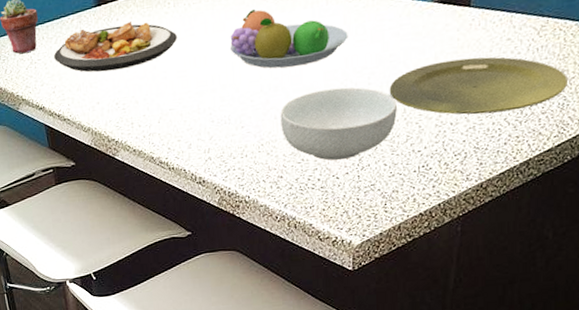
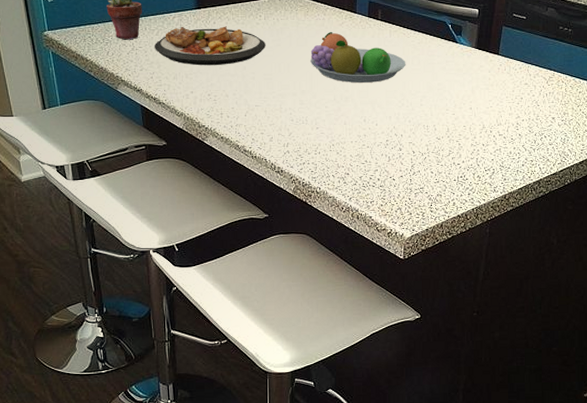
cereal bowl: present [280,87,397,160] -> none [349,105,442,164]
plate: present [389,57,567,115] -> none [437,94,567,140]

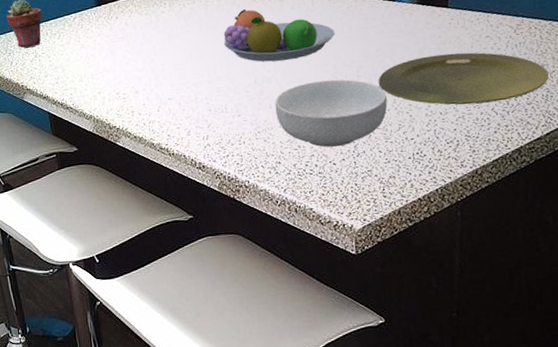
plate: present [154,26,265,66] -> none [56,19,173,65]
cereal bowl: none [349,105,442,164] -> present [275,79,388,147]
plate: none [437,94,567,140] -> present [378,52,549,105]

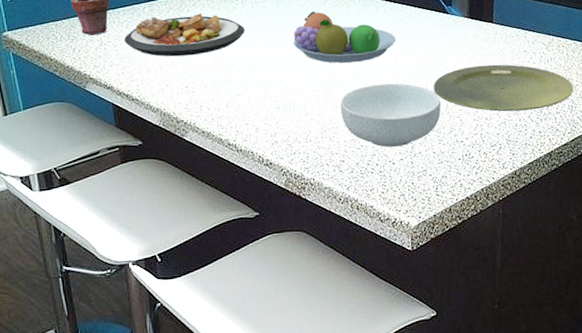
plate: none [56,19,173,65] -> present [123,13,245,57]

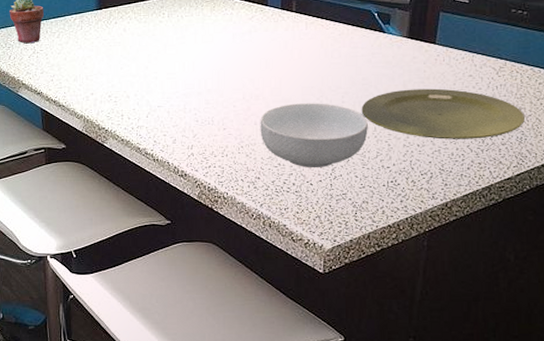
plate: present [123,13,245,57] -> none [54,26,169,67]
fruit bowl: present [293,12,396,63] -> none [217,27,325,80]

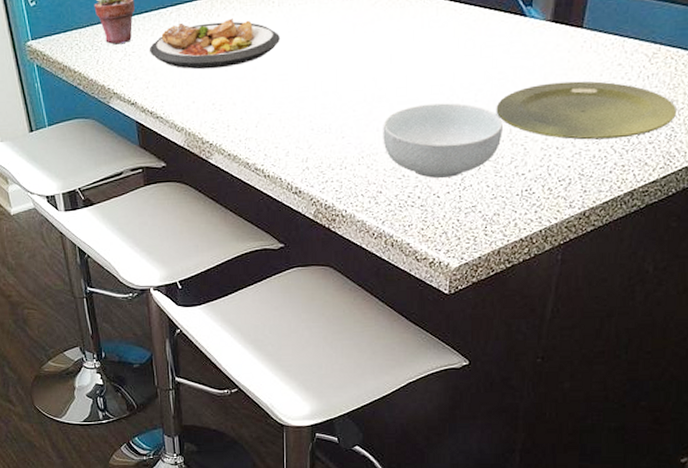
plate: none [54,26,169,67] -> present [149,18,280,70]

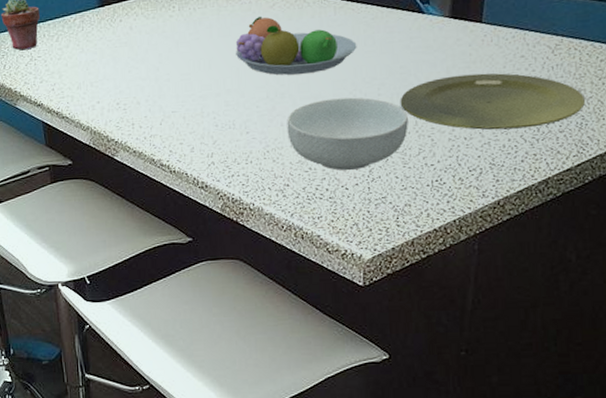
plate: present [149,18,280,70] -> none [54,23,181,72]
fruit bowl: none [335,15,457,78] -> present [235,17,357,75]

